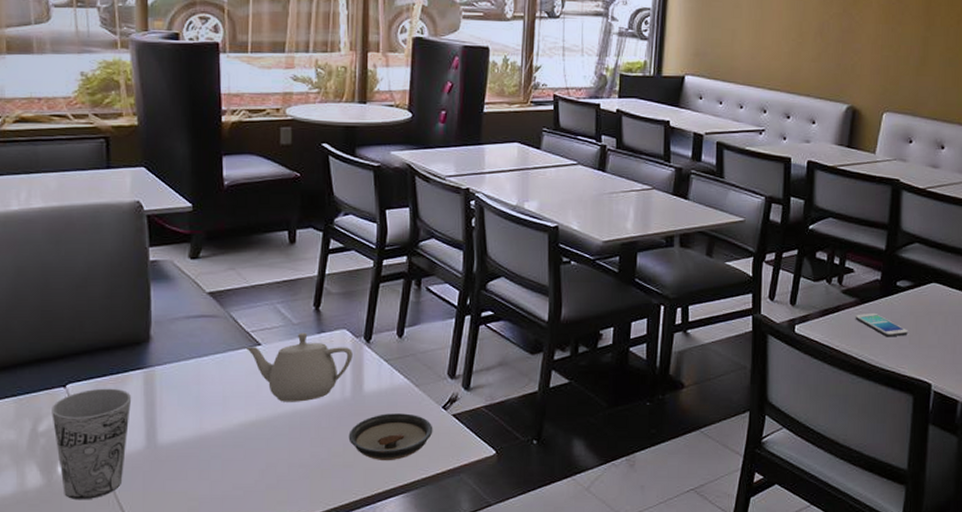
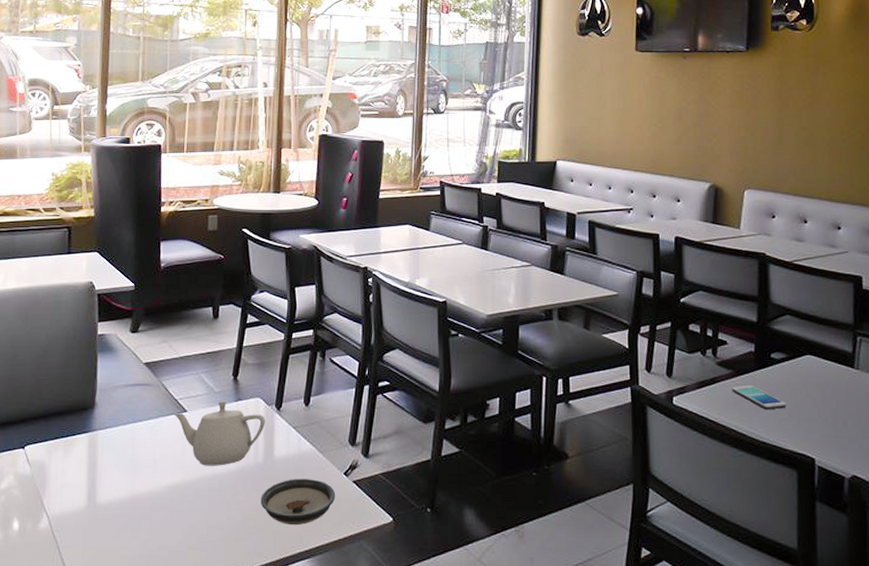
cup: present [52,388,132,500] -> none [11,450,78,555]

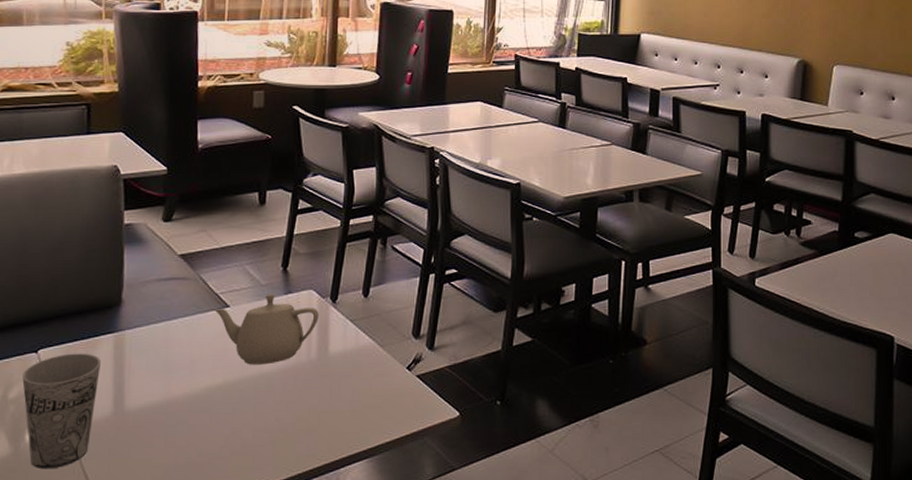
cup: none [11,450,78,555] -> present [22,353,102,470]
saucer: present [260,479,336,525] -> none [313,375,398,424]
smartphone: present [732,385,786,410] -> none [815,264,868,289]

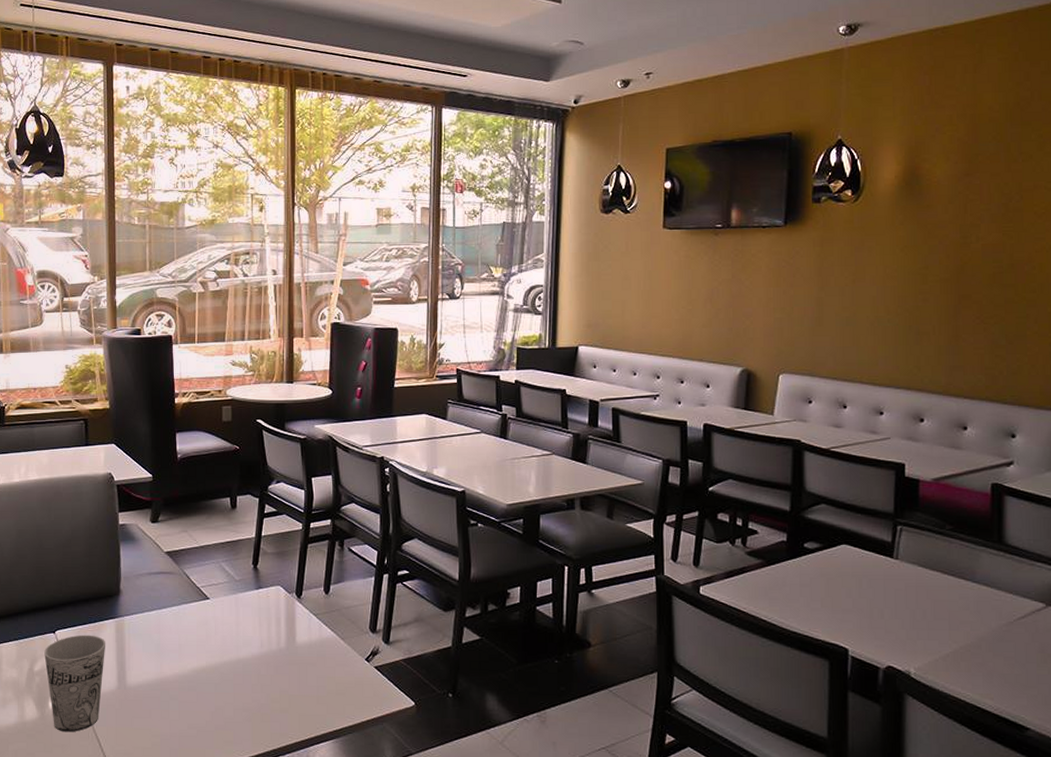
teapot: present [215,293,319,365] -> none [198,588,286,651]

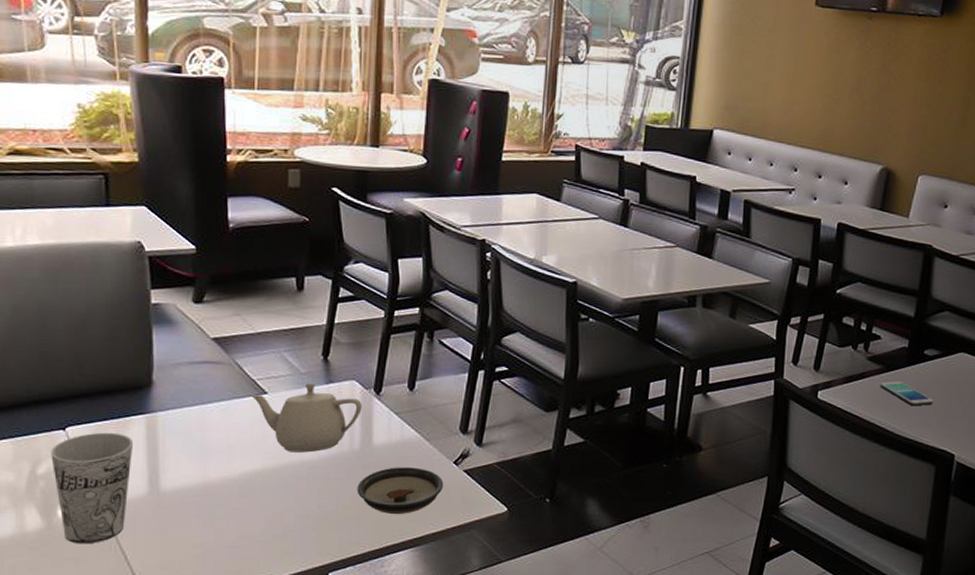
teapot: none [198,588,286,651] -> present [252,382,362,453]
saucer: none [284,664,358,708] -> present [357,467,444,514]
smartphone: none [762,574,819,600] -> present [880,381,934,406]

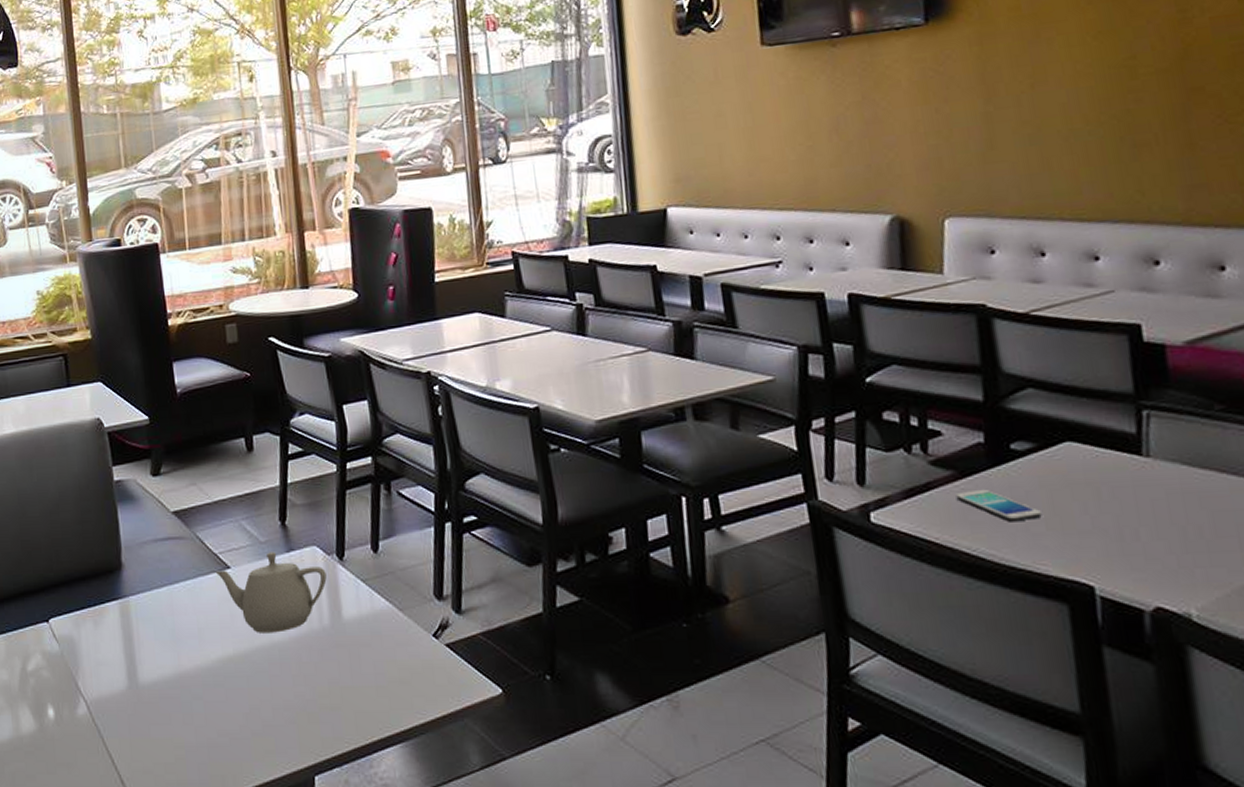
cup: present [51,432,134,544] -> none [38,622,111,747]
saucer: present [357,467,444,514] -> none [332,644,426,701]

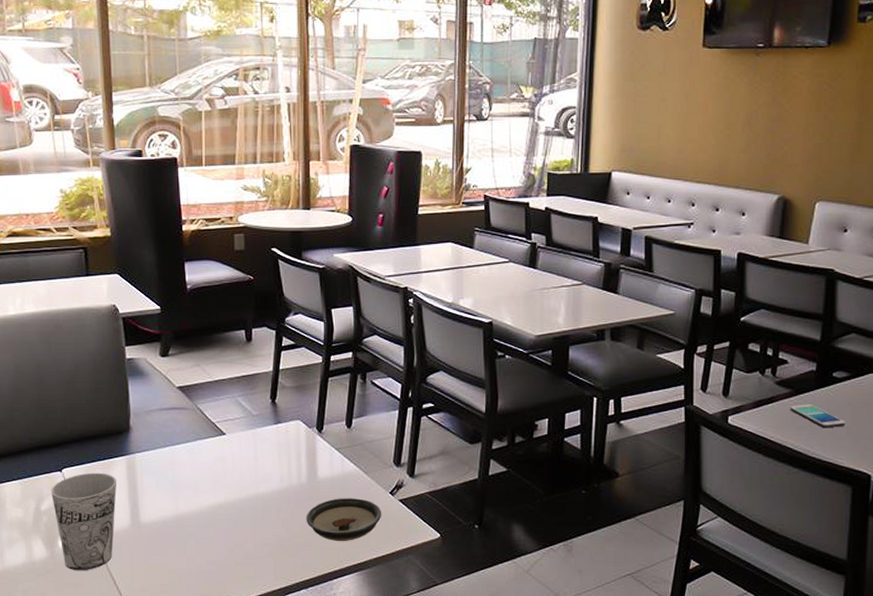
cup: none [38,622,111,747] -> present [51,472,117,571]
teapot: present [216,552,327,633] -> none [213,423,307,487]
saucer: none [332,644,426,701] -> present [306,498,382,541]

